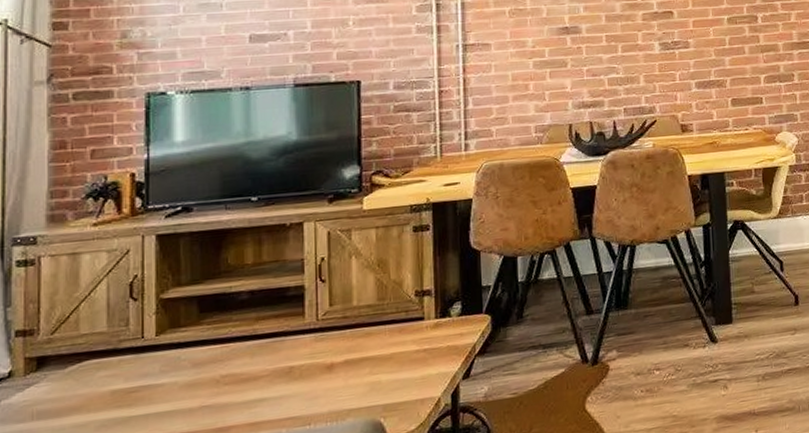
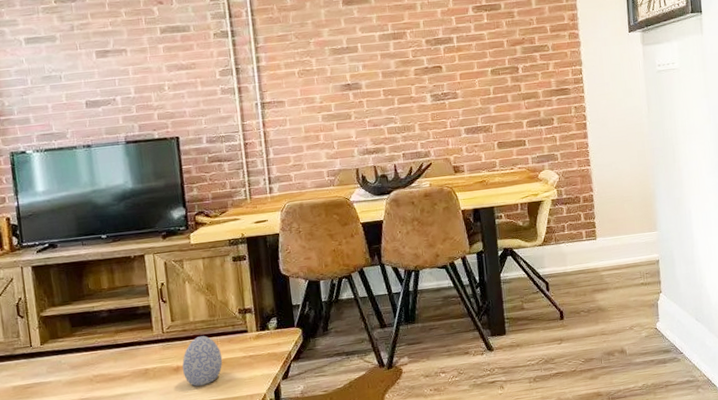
decorative egg: none [338,324,390,389] -> present [182,336,223,386]

